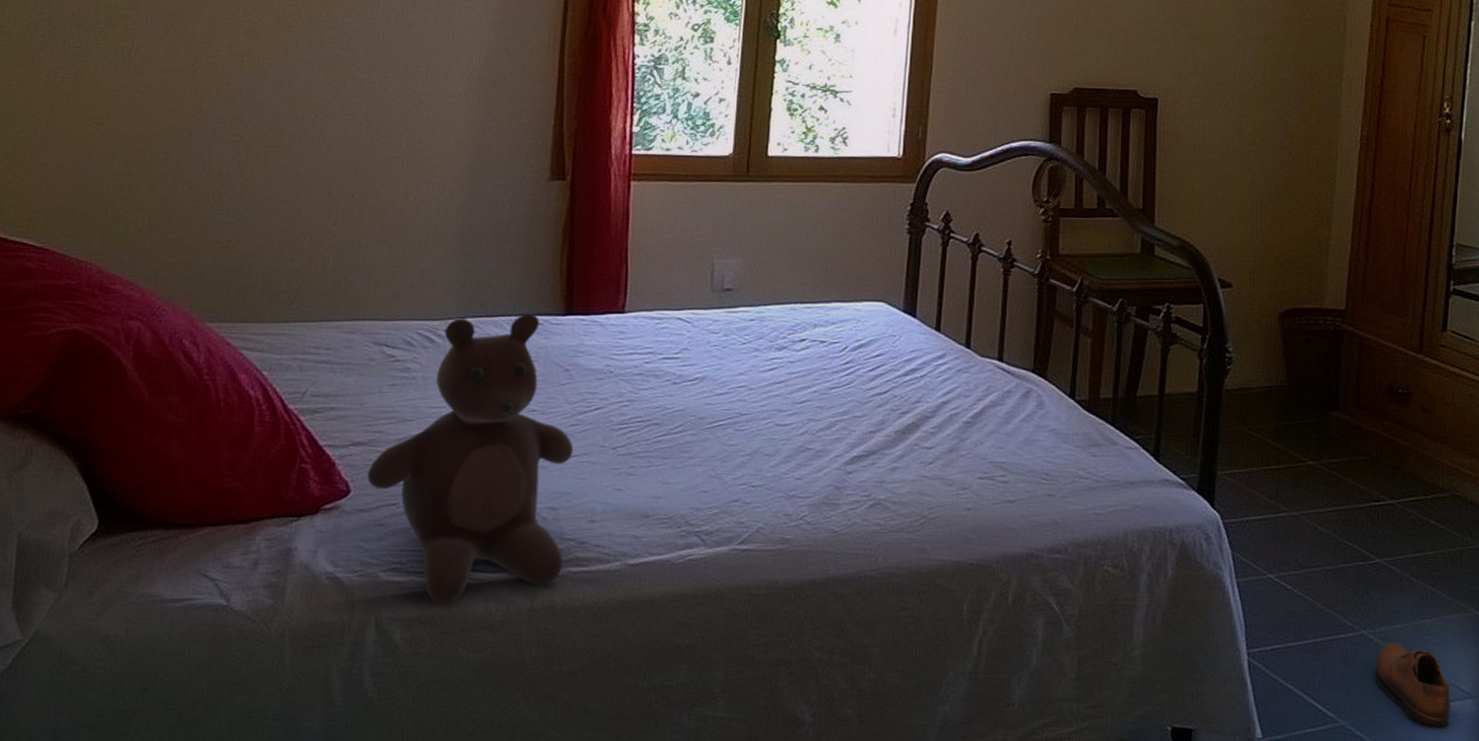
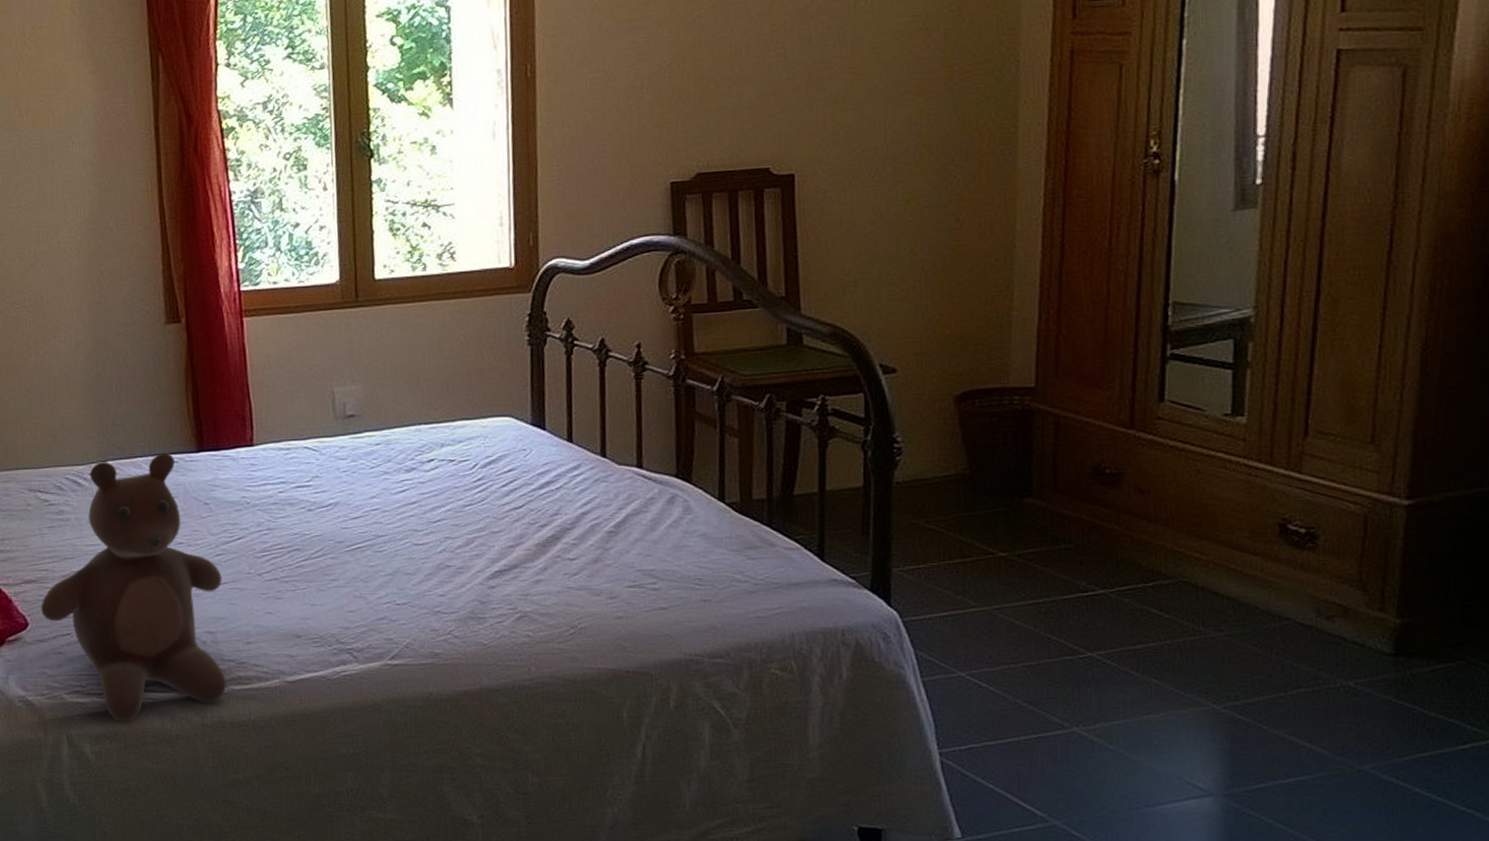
shoe: present [1375,643,1450,730] -> none [1091,740,1185,829]

